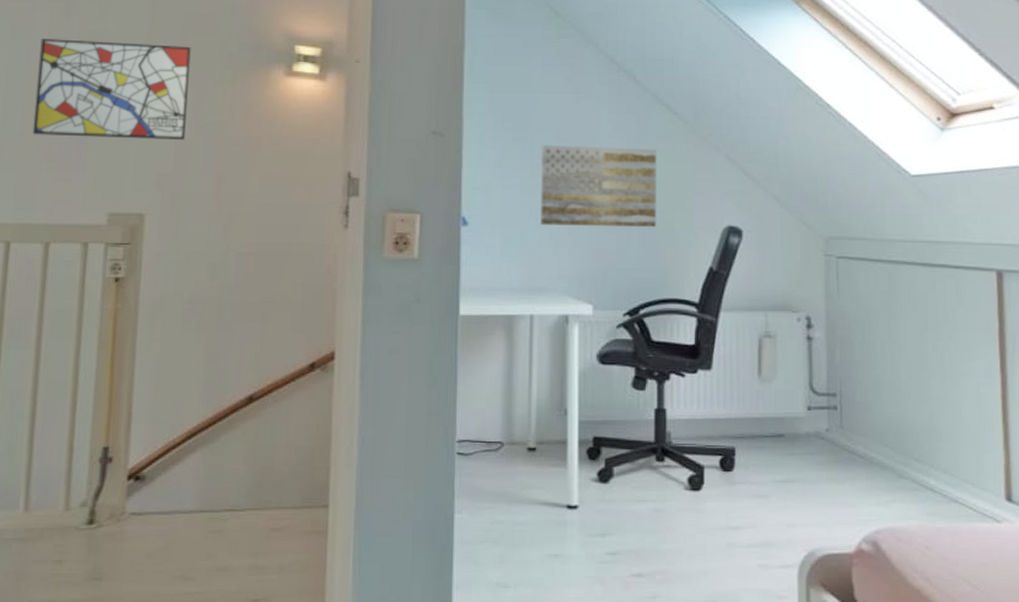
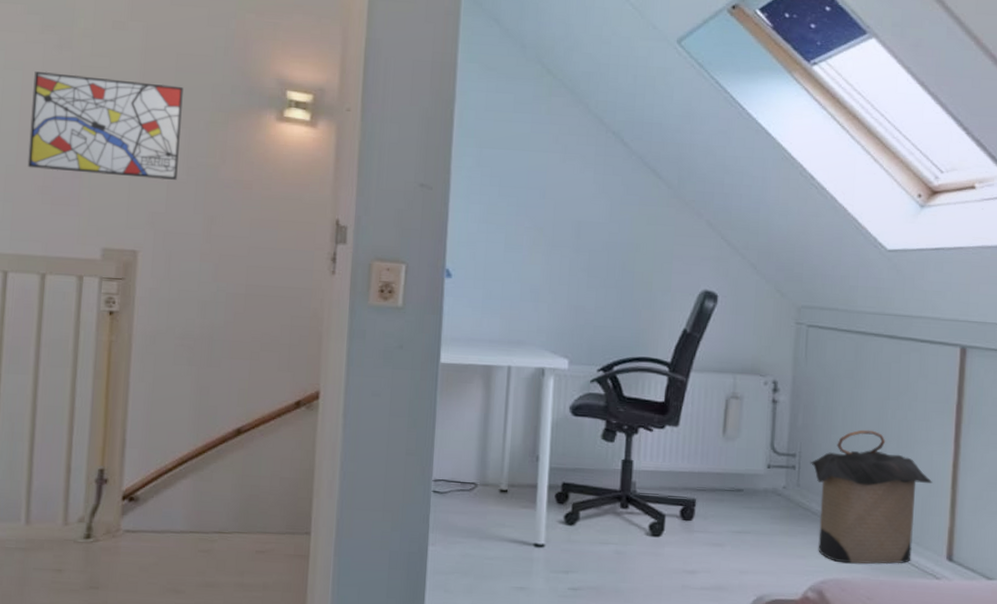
wall art: present [540,145,658,228] -> none [522,202,640,289]
laundry hamper: none [852,363,983,510] -> present [810,429,933,565]

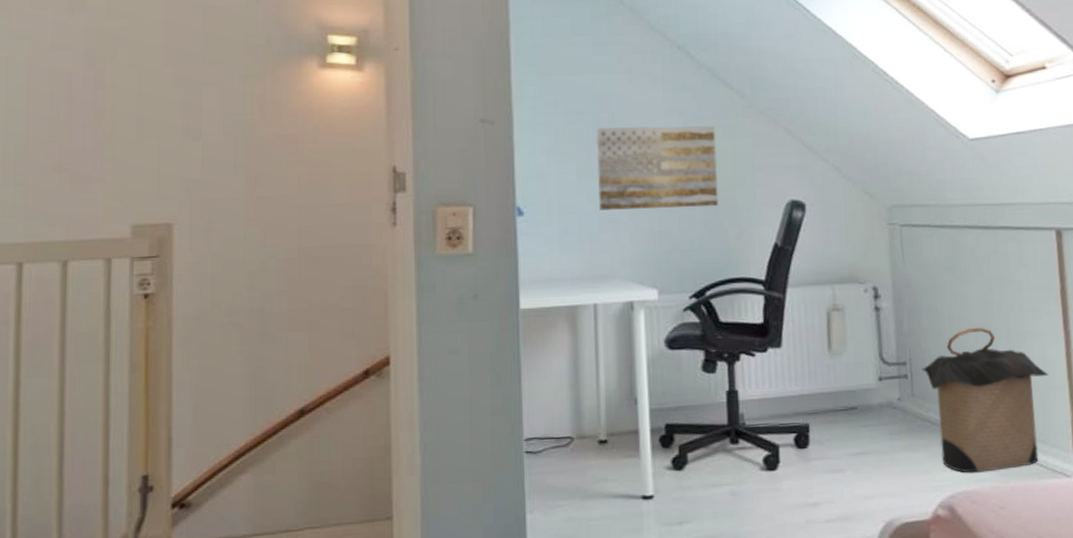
wall art: present [27,71,184,180] -> none [40,38,213,146]
wall art: none [522,202,640,289] -> present [595,125,719,211]

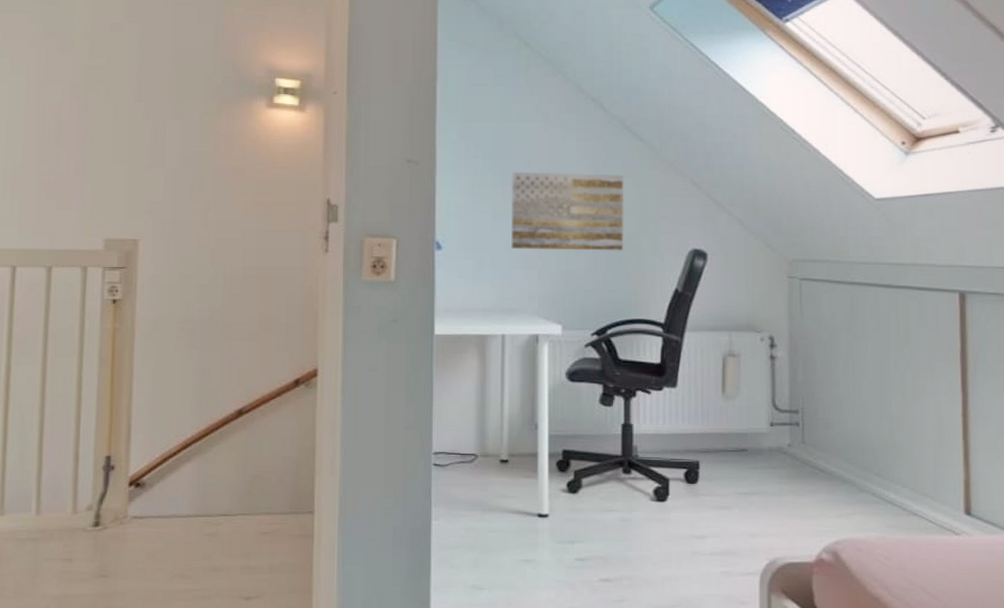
laundry hamper: present [922,327,1049,473] -> none [814,382,943,522]

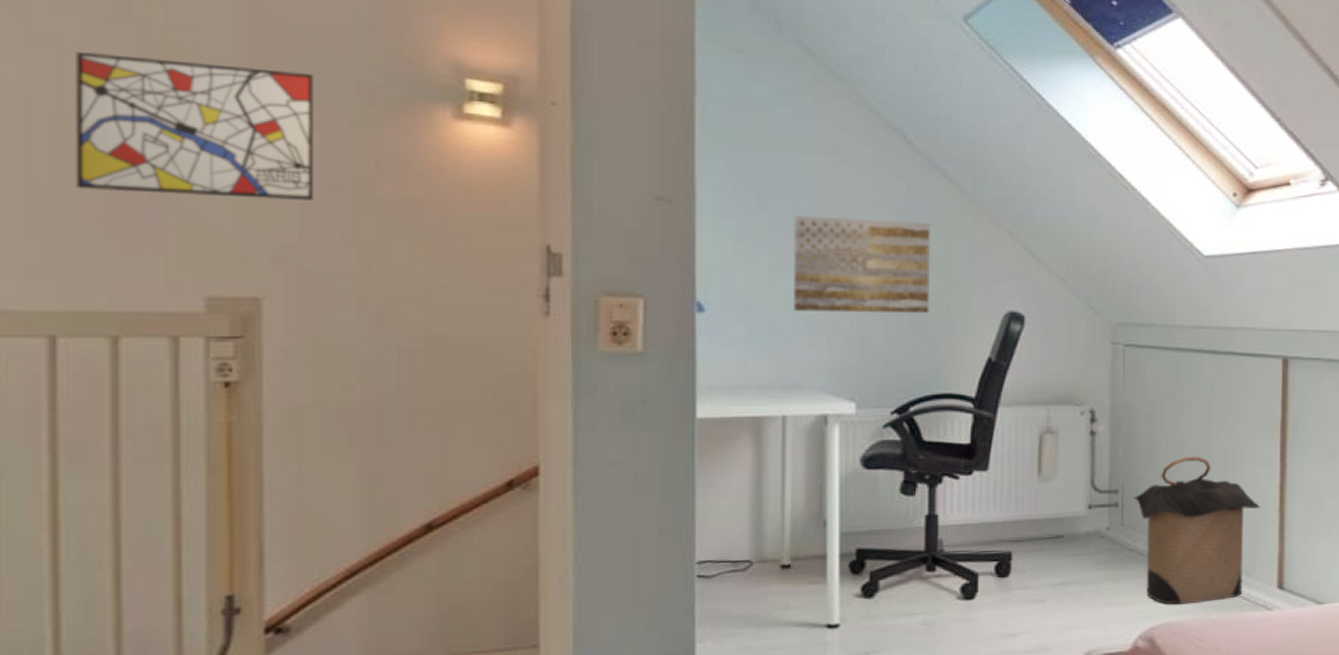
wall art: none [33,74,178,171] -> present [76,52,313,201]
laundry hamper: none [814,382,943,522] -> present [1134,456,1261,605]

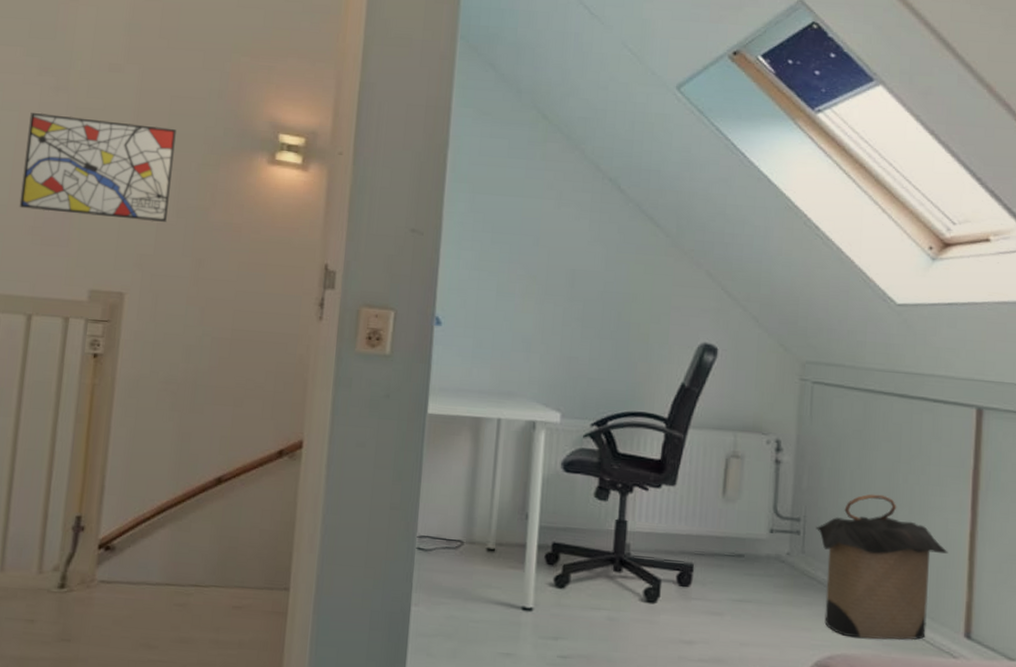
wall art: present [792,215,931,314] -> none [514,249,637,340]

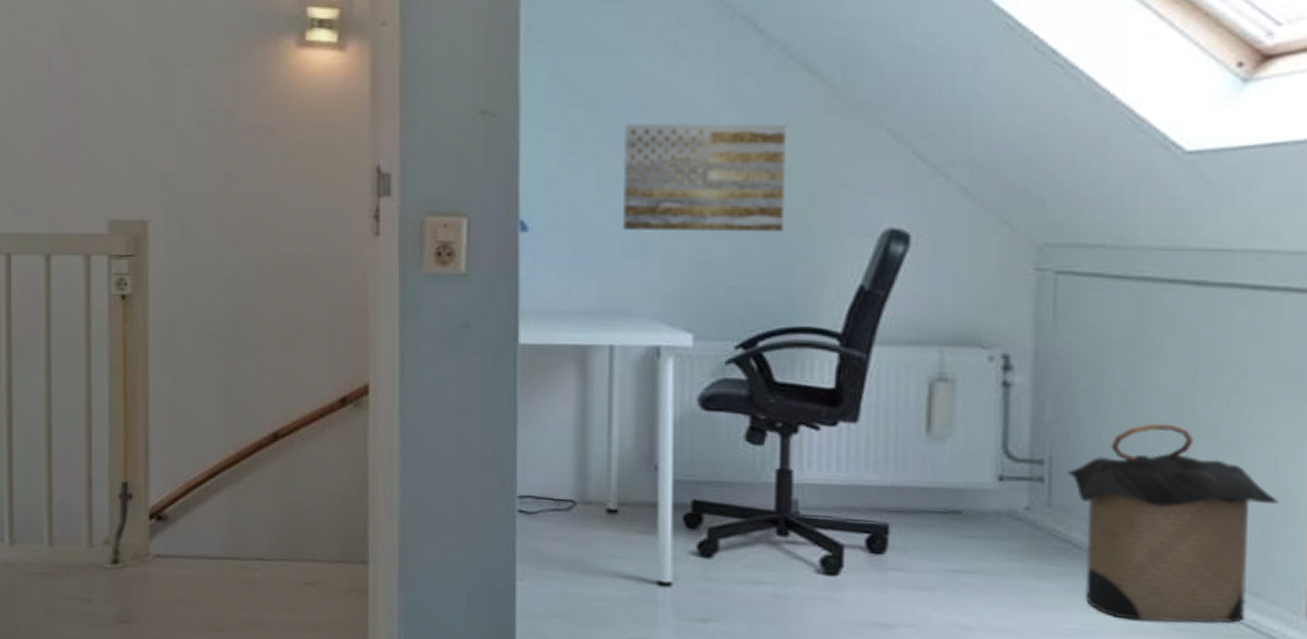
wall art: present [19,112,177,222] -> none [23,15,187,133]
wall art: none [514,249,637,340] -> present [622,122,787,232]

